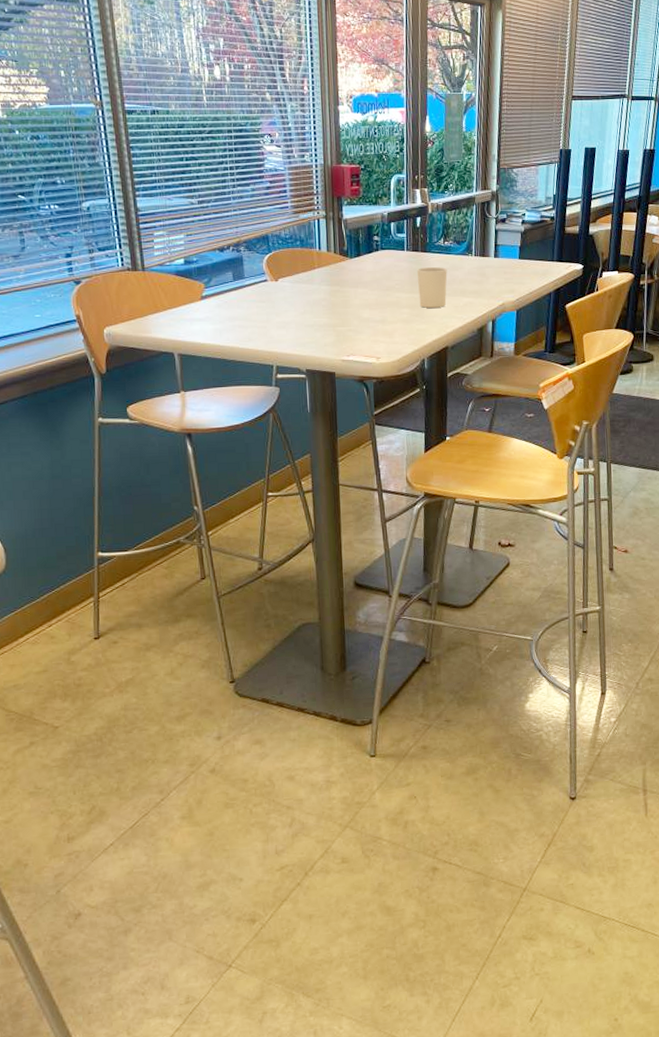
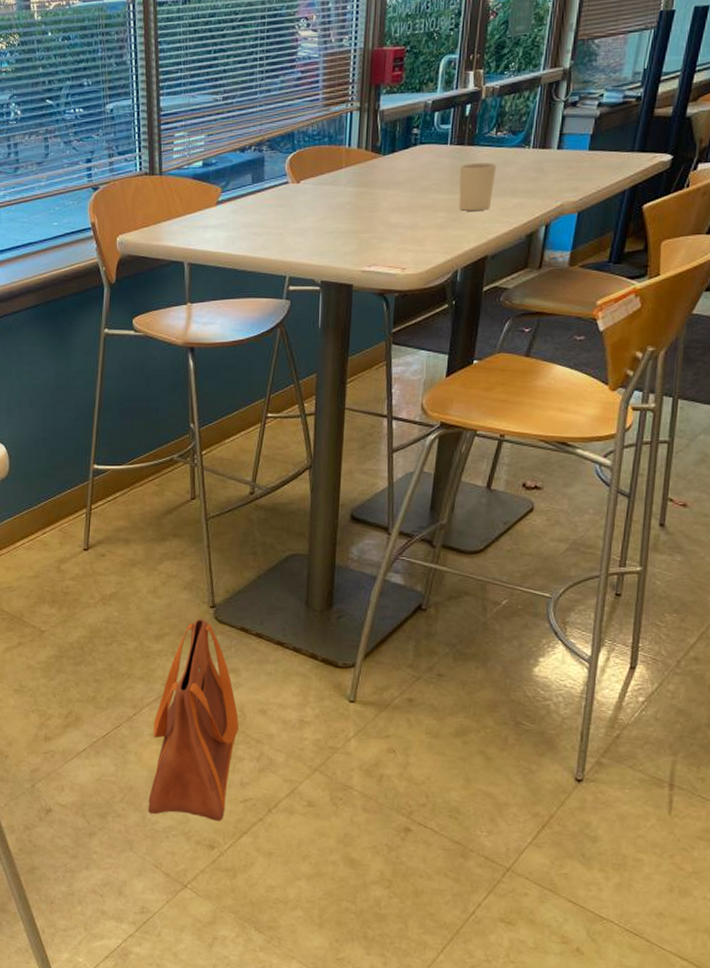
shopping bag: none [182,695,268,899] -> present [148,619,239,822]

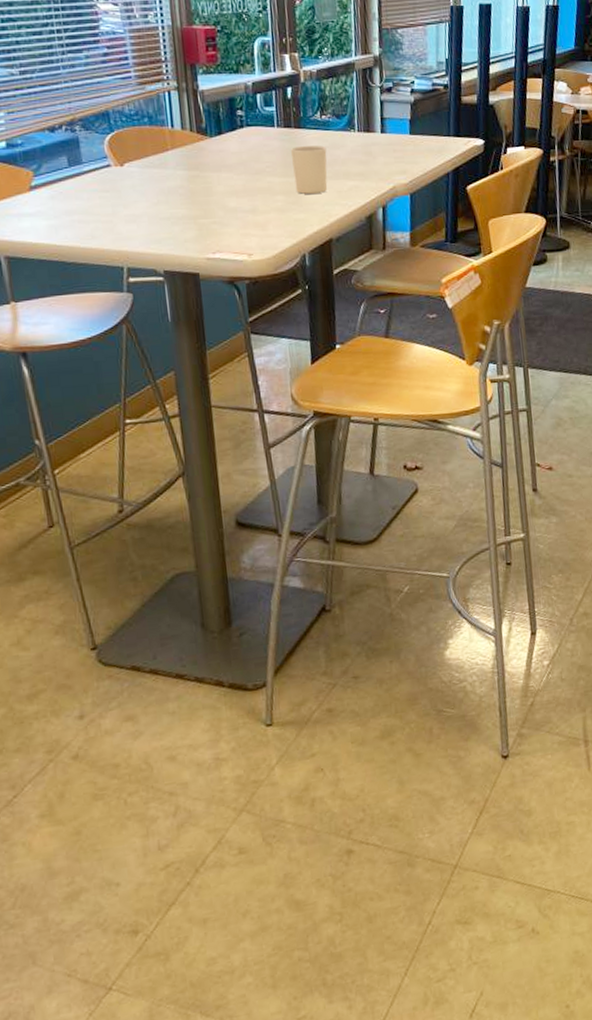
shopping bag: present [148,619,239,822] -> none [40,665,146,913]

